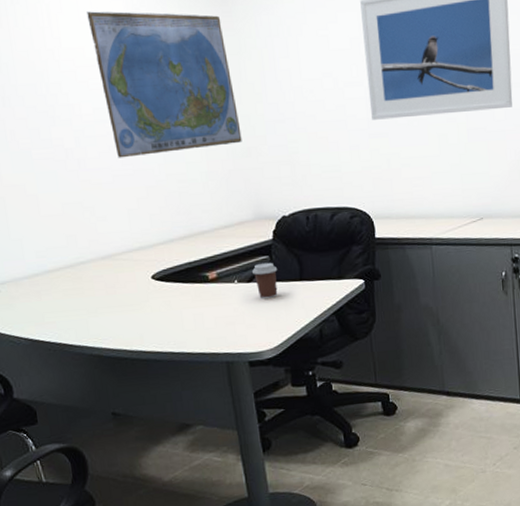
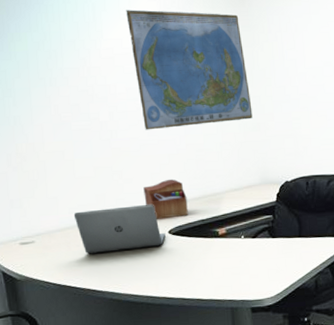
laptop: none [41,245,149,305] -> present [73,204,166,254]
sewing box: none [120,215,173,263] -> present [143,178,188,219]
coffee cup: present [252,262,278,300] -> none [257,220,280,253]

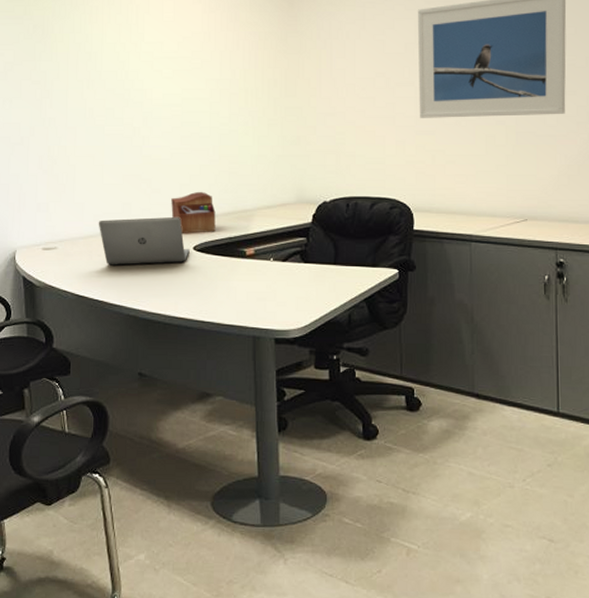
world map: present [126,10,253,130] -> none [169,12,293,138]

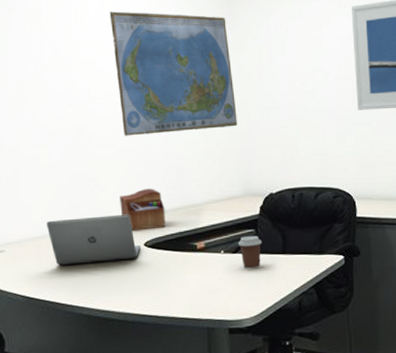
world map: none [169,12,293,138] -> present [109,11,237,136]
coffee cup: none [289,244,313,280] -> present [238,235,262,270]

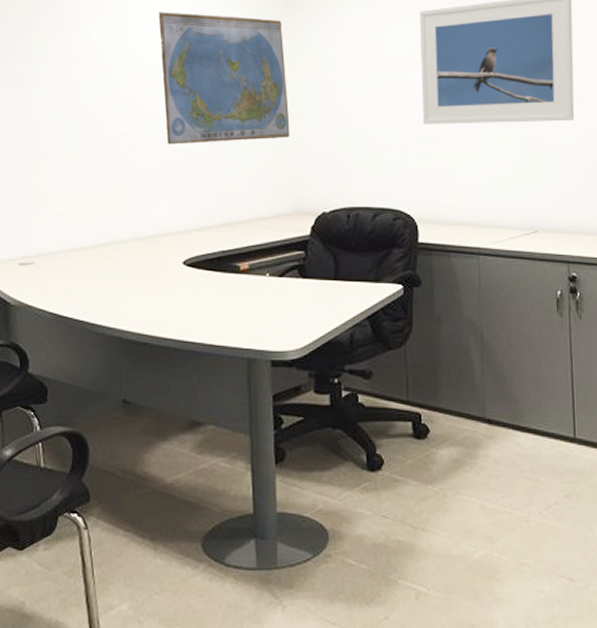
laptop: present [46,214,141,266] -> none [79,228,179,282]
sewing box: present [120,188,166,230] -> none [159,201,207,247]
coffee cup: present [238,235,262,270] -> none [286,258,312,296]

